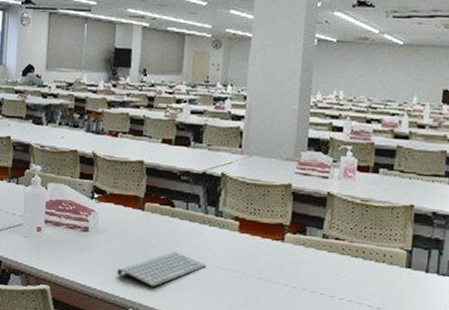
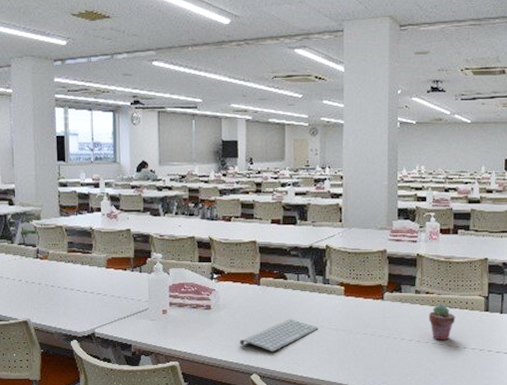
potted succulent: none [336,253,370,297] -> present [428,304,456,341]

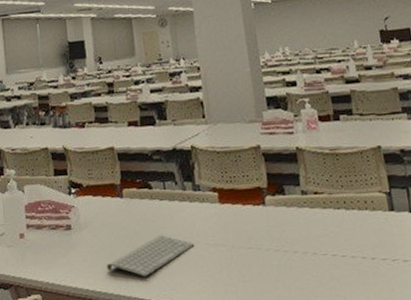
potted succulent: present [428,304,456,341] -> none [321,205,356,251]

